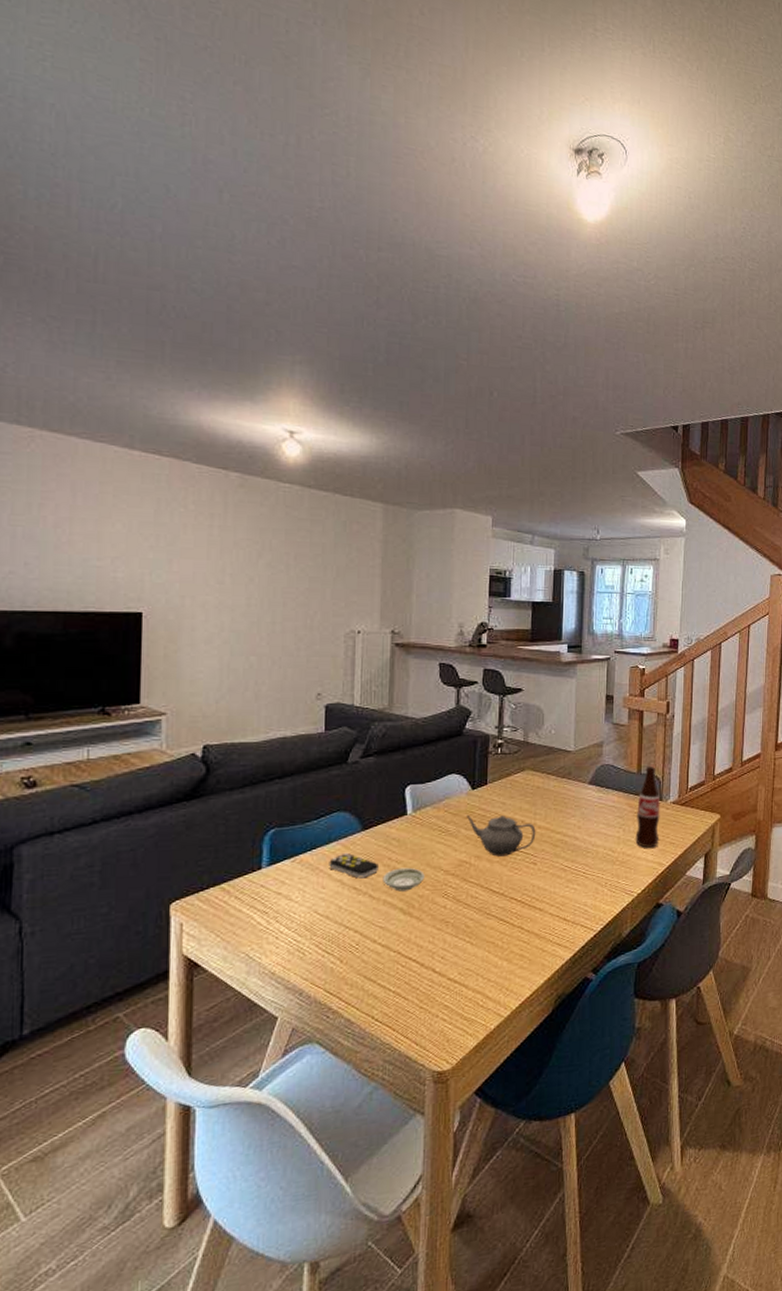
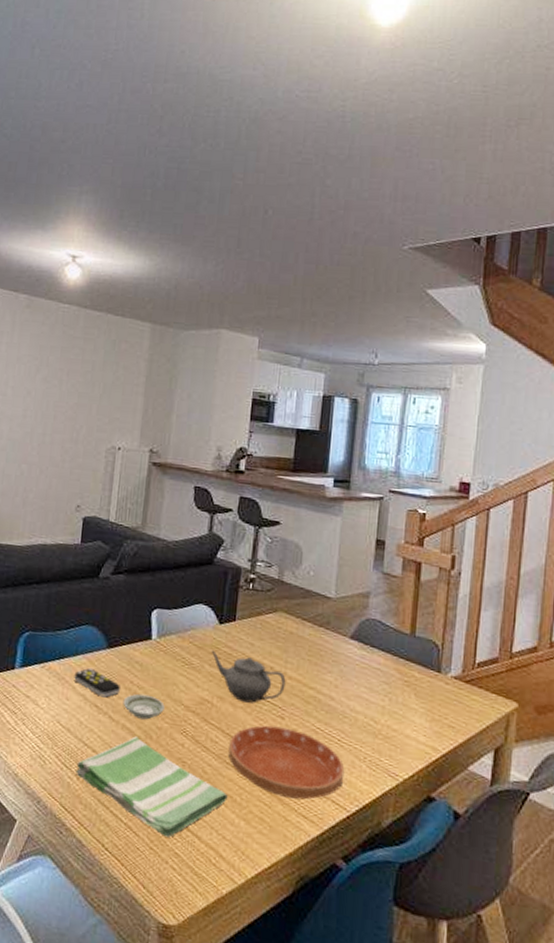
dish towel: none [339,908,490,994] -> present [76,736,228,838]
saucer: none [488,871,590,932] -> present [228,725,345,800]
bottle: present [635,767,660,848] -> none [404,629,438,728]

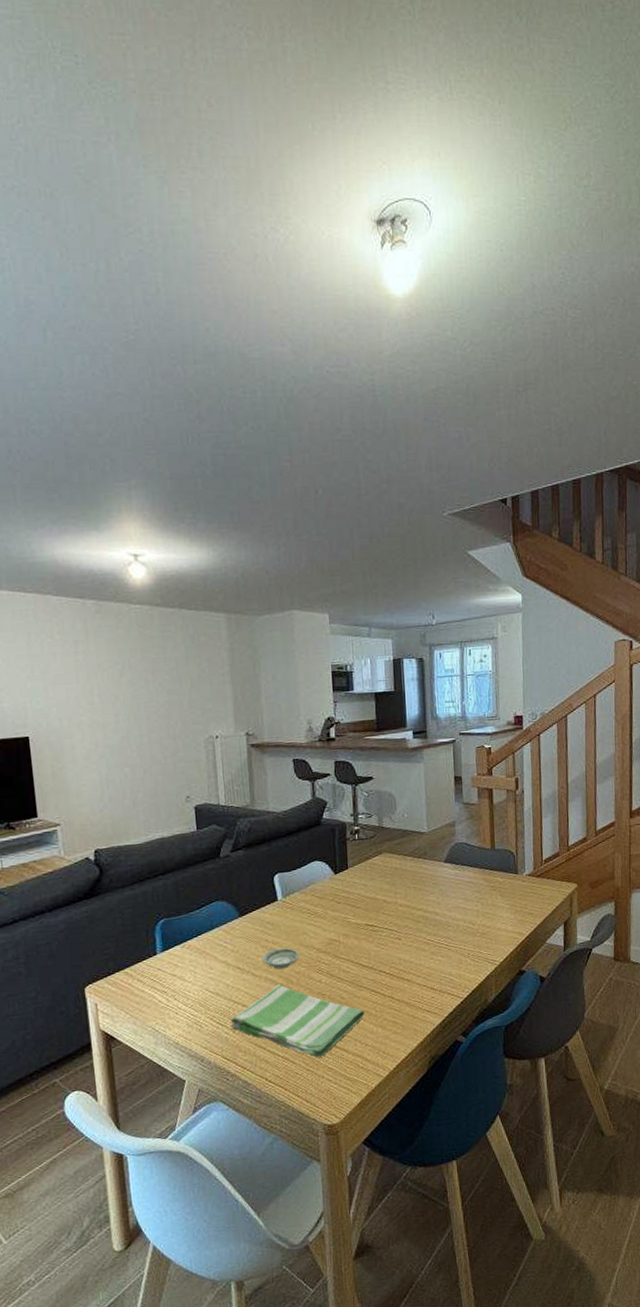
remote control: present [74,667,120,698] -> none [213,937,257,959]
teapot: present [211,650,286,704] -> none [331,896,398,934]
saucer: present [228,725,345,800] -> none [359,946,455,1001]

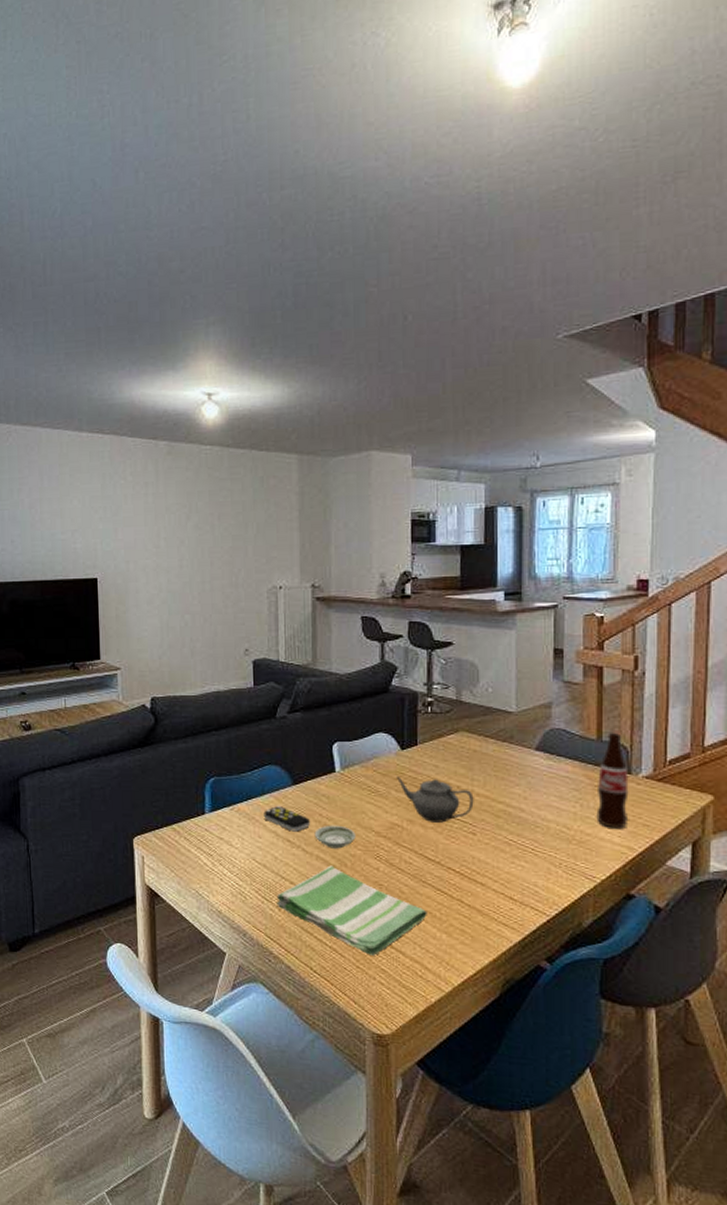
remote control: none [213,937,257,959] -> present [263,805,310,832]
teapot: none [331,896,398,934] -> present [396,775,474,823]
bottle: none [493,842,517,919] -> present [596,733,629,828]

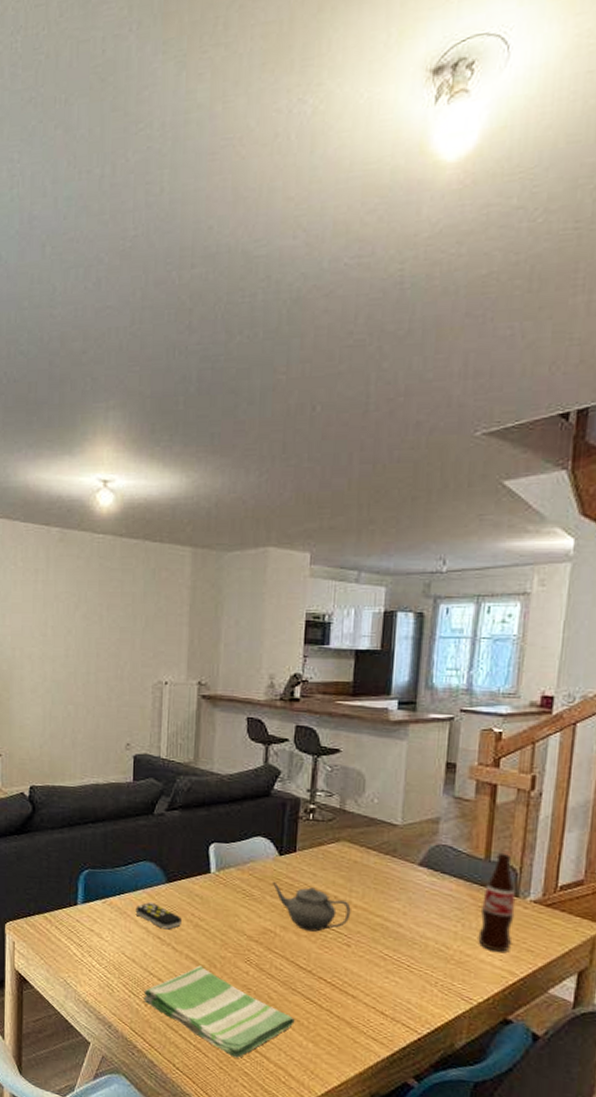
saucer: present [314,825,356,849] -> none [185,925,227,950]

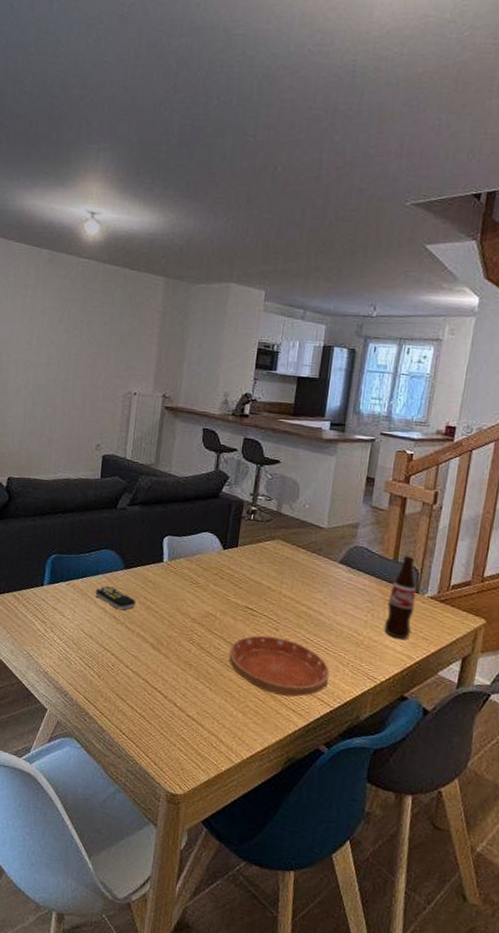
dish towel: present [143,965,295,1058] -> none [97,643,228,725]
teapot: present [271,881,351,932] -> none [215,571,281,617]
saucer: none [294,953,415,1023] -> present [229,635,330,697]

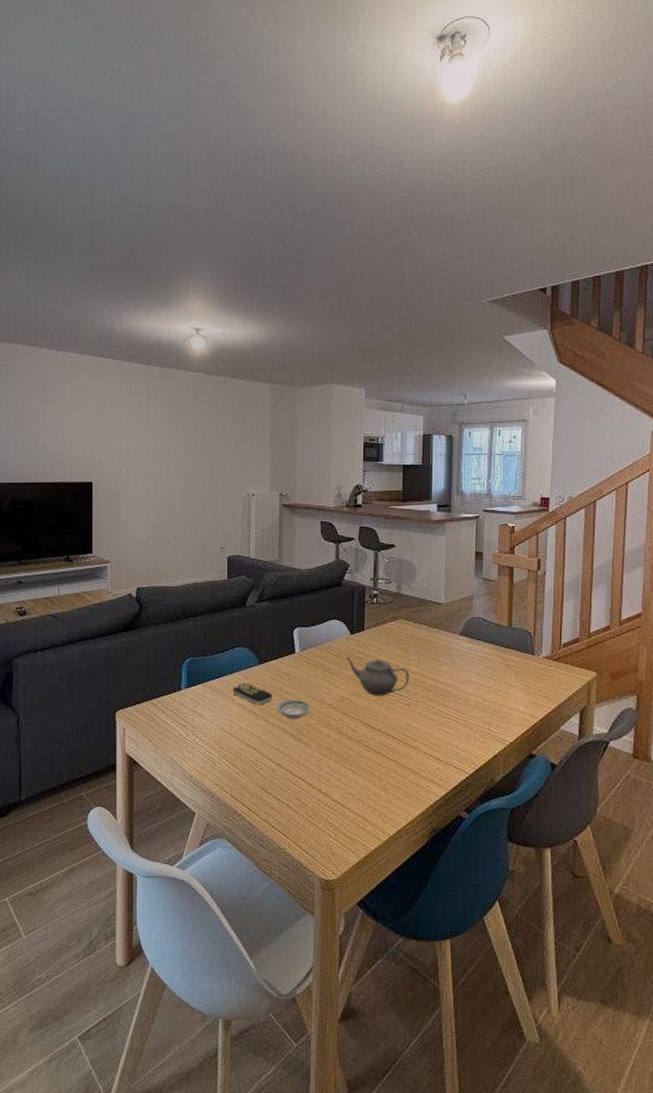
saucer: none [138,607,174,630] -> present [276,699,311,719]
teapot: none [215,571,281,617] -> present [346,656,409,696]
saucer: present [229,635,330,697] -> none [367,712,462,768]
bottle: present [384,556,416,639] -> none [507,621,532,700]

